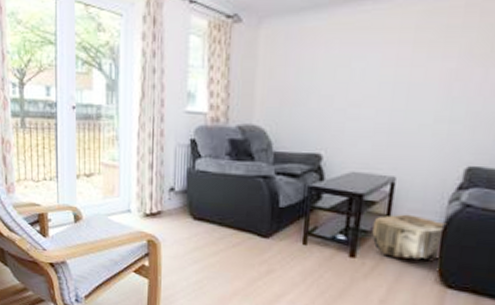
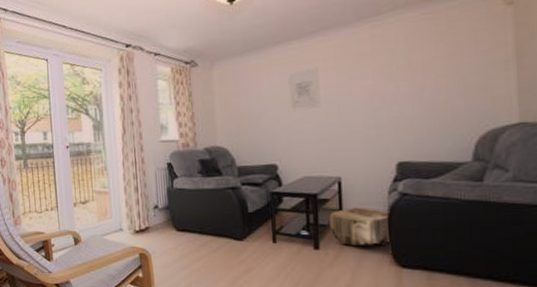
wall art: none [347,39,392,93] -> present [287,68,321,113]

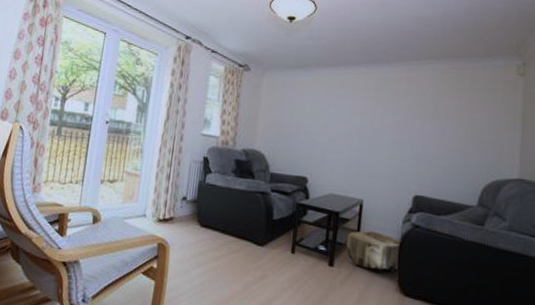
wall art: present [287,68,321,113] -> none [327,94,359,133]

